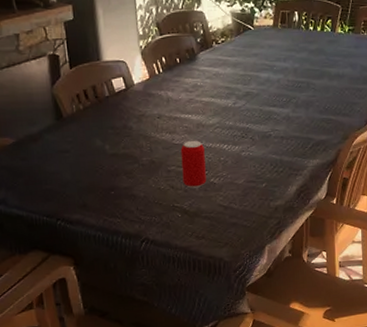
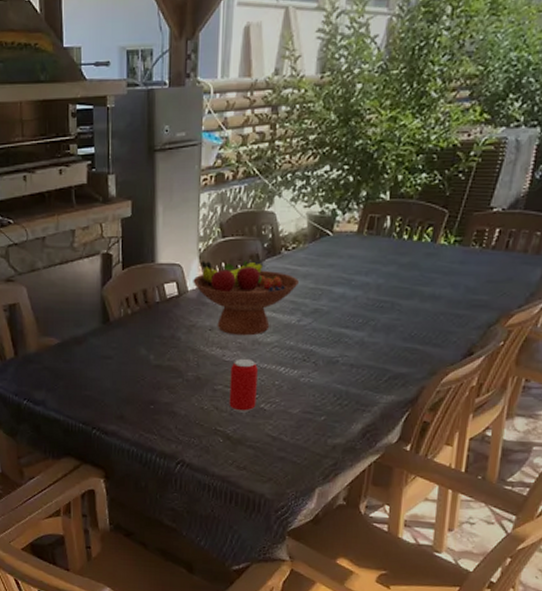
fruit bowl: none [138,55,230,121] -> present [193,261,299,336]

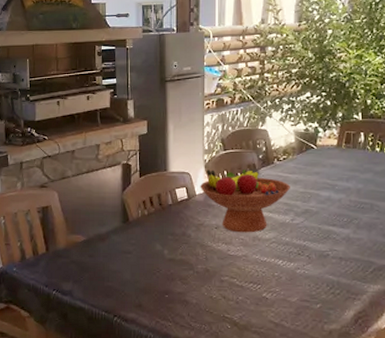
beverage can: present [229,358,258,413] -> none [235,253,259,301]

